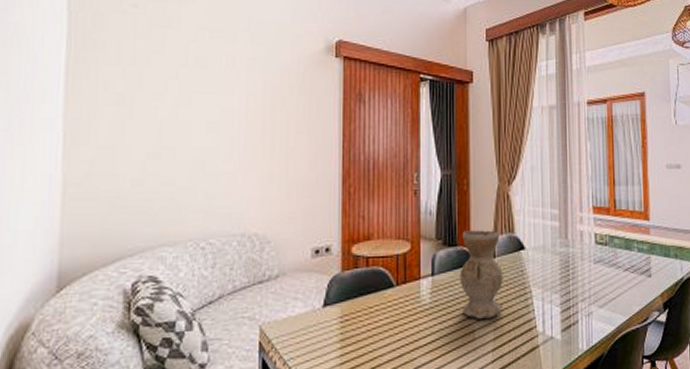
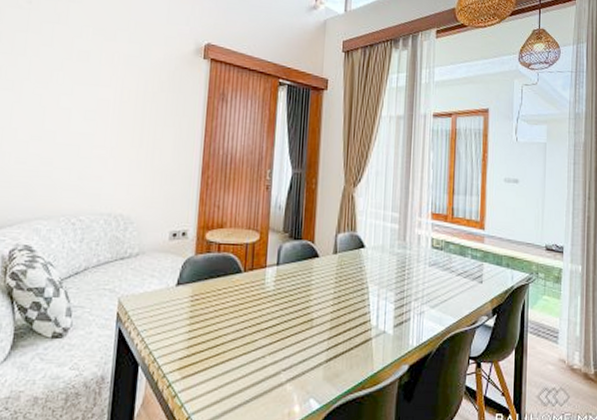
vase: present [459,230,503,320] -> none [302,226,343,310]

